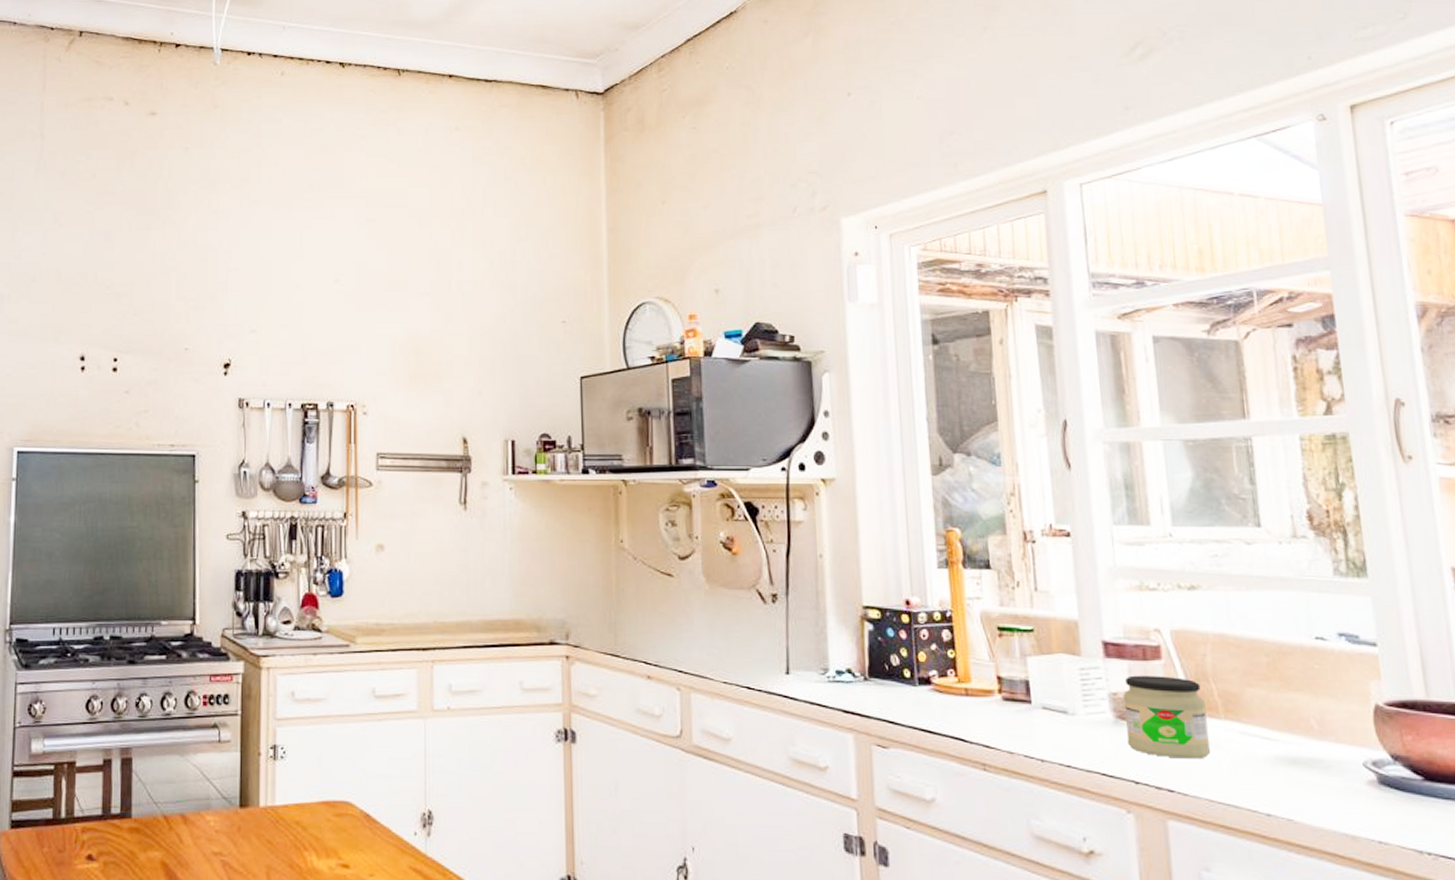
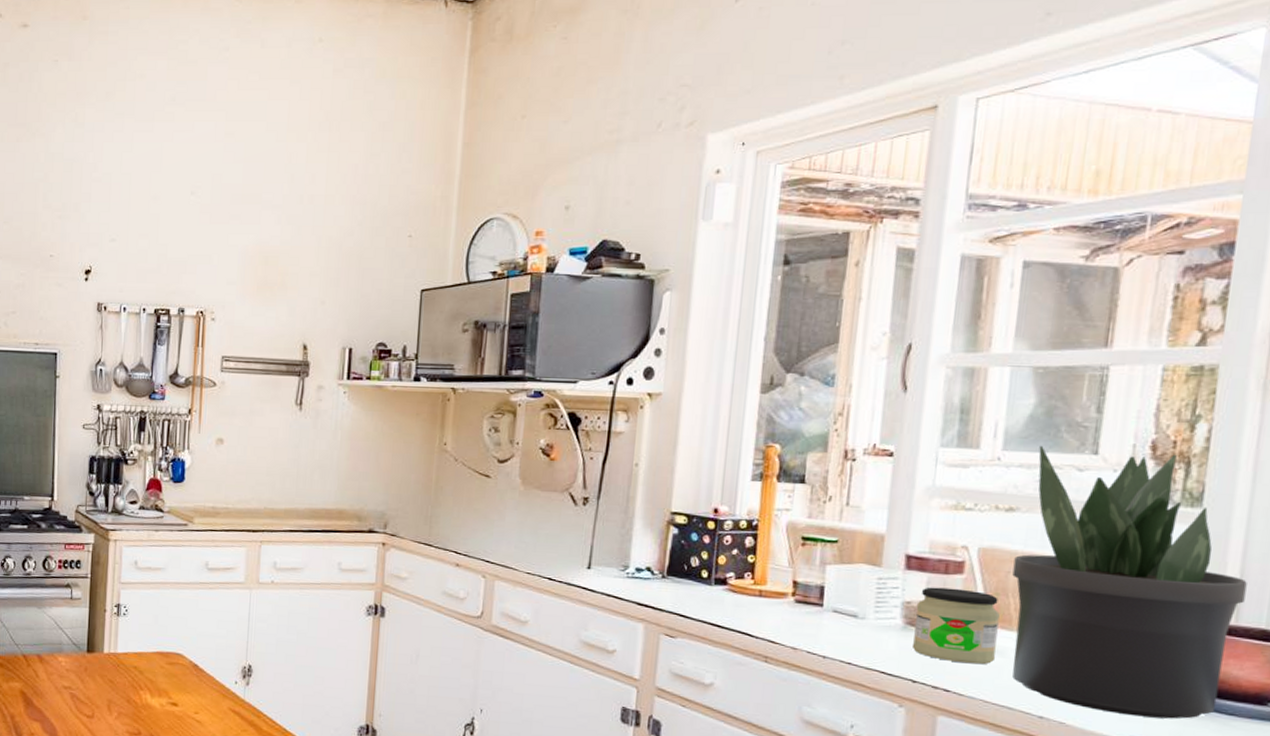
planter: none [1205,519,1432,808] -> present [1012,445,1247,719]

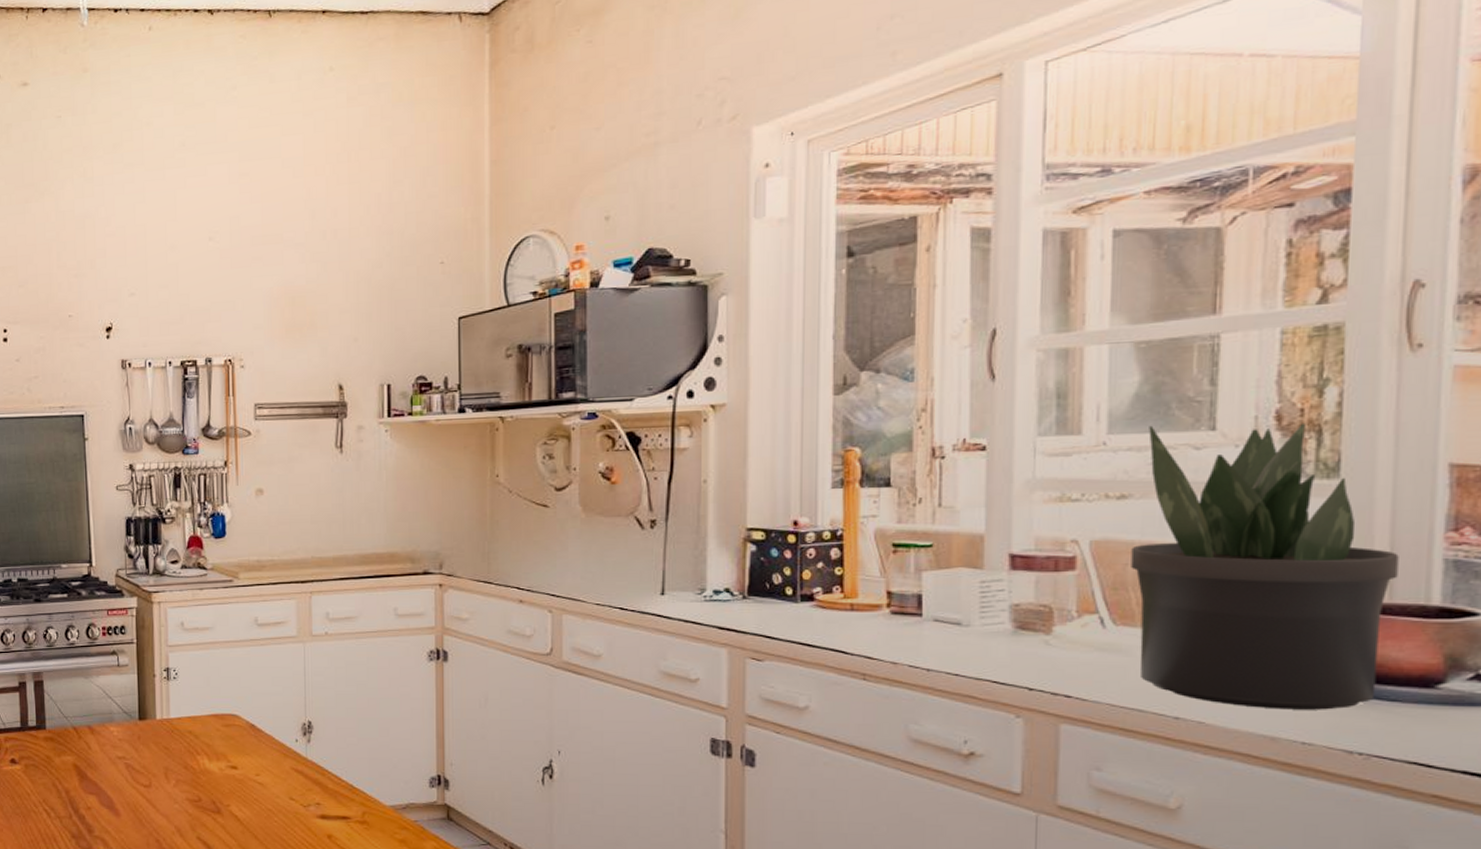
jar: present [913,587,1000,665] -> none [1026,586,1120,666]

